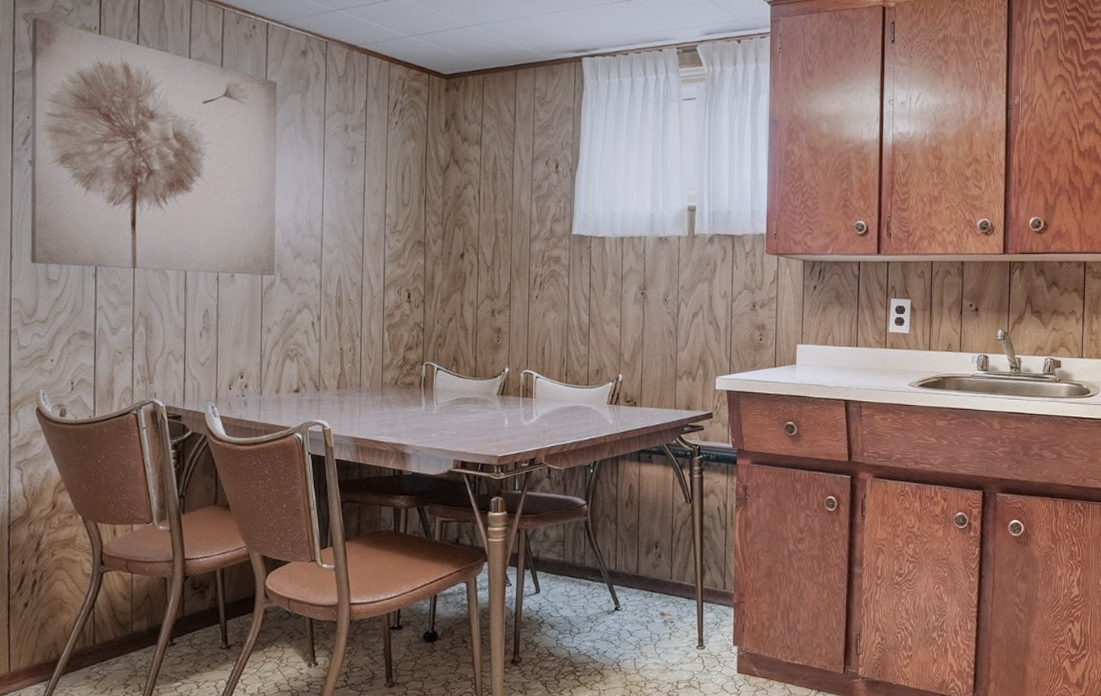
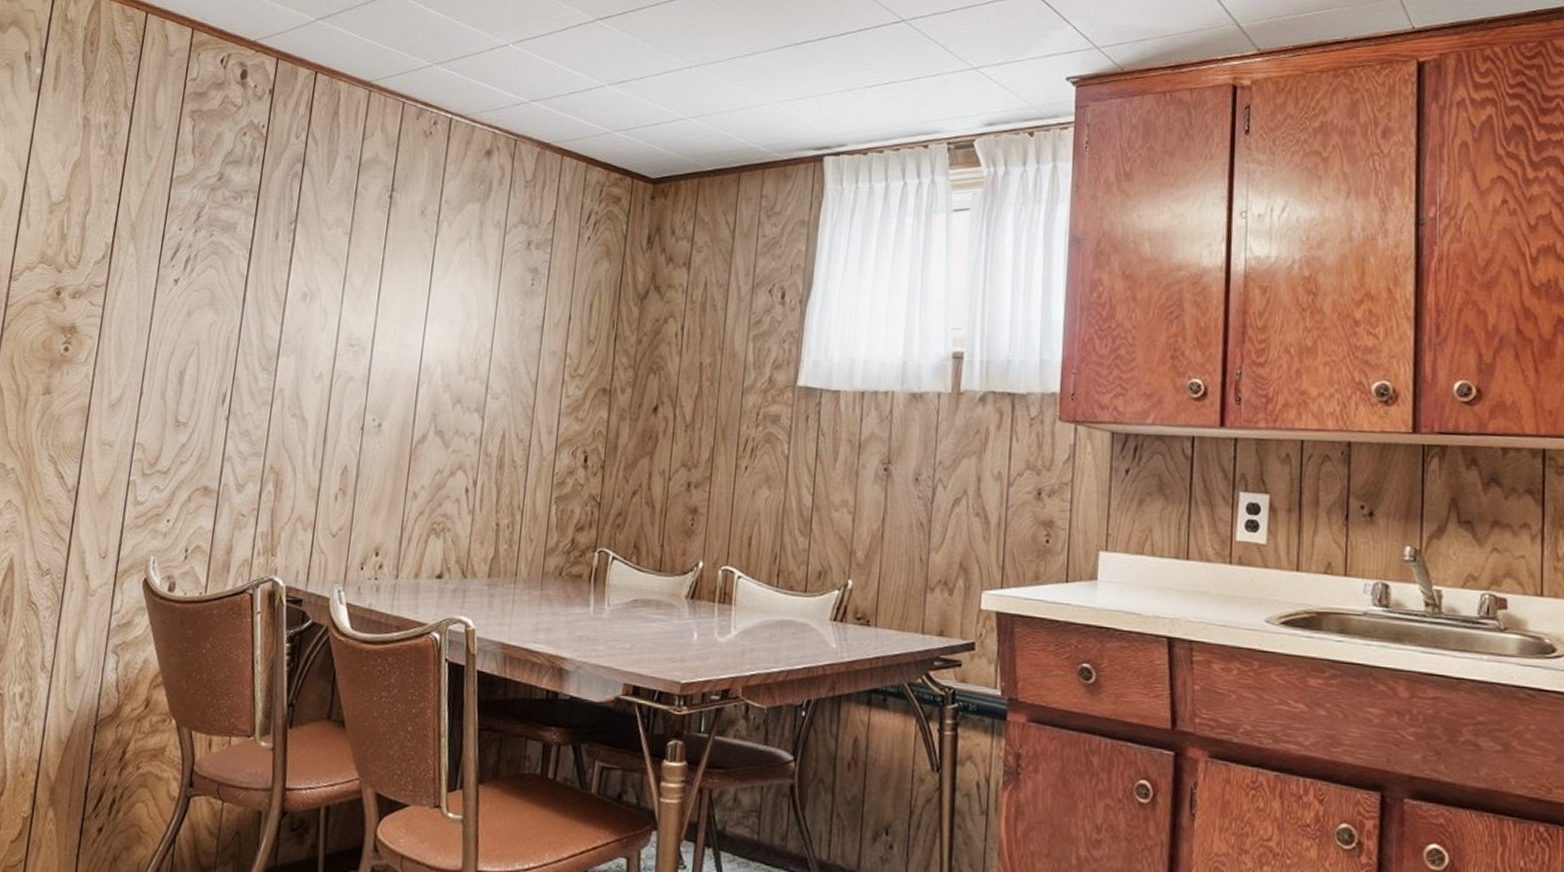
wall art: present [30,17,277,275] -> none [161,115,455,426]

